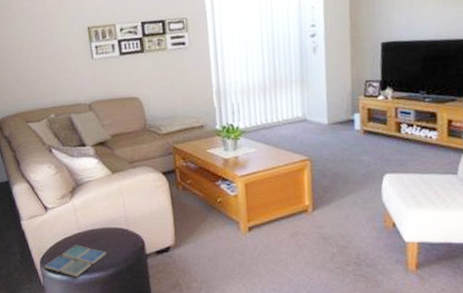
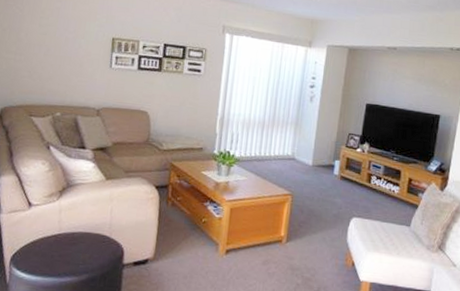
drink coaster: present [44,245,107,278] -> none [13,245,83,280]

